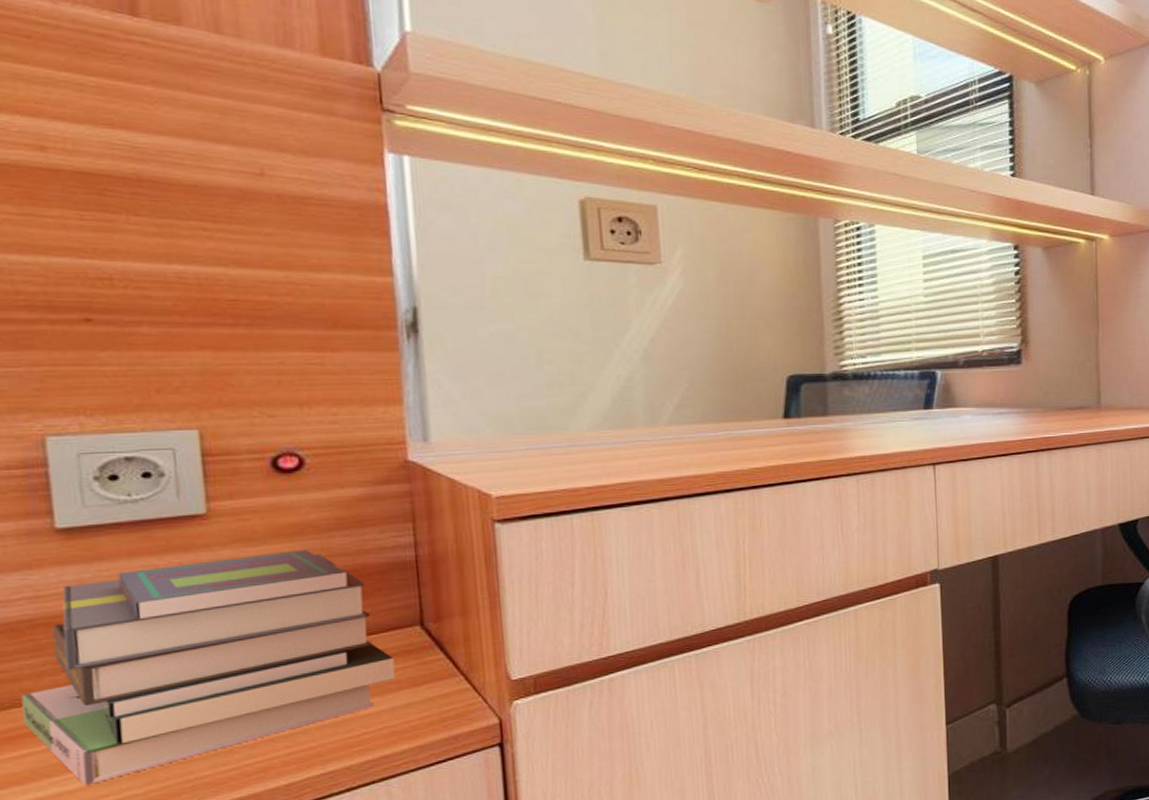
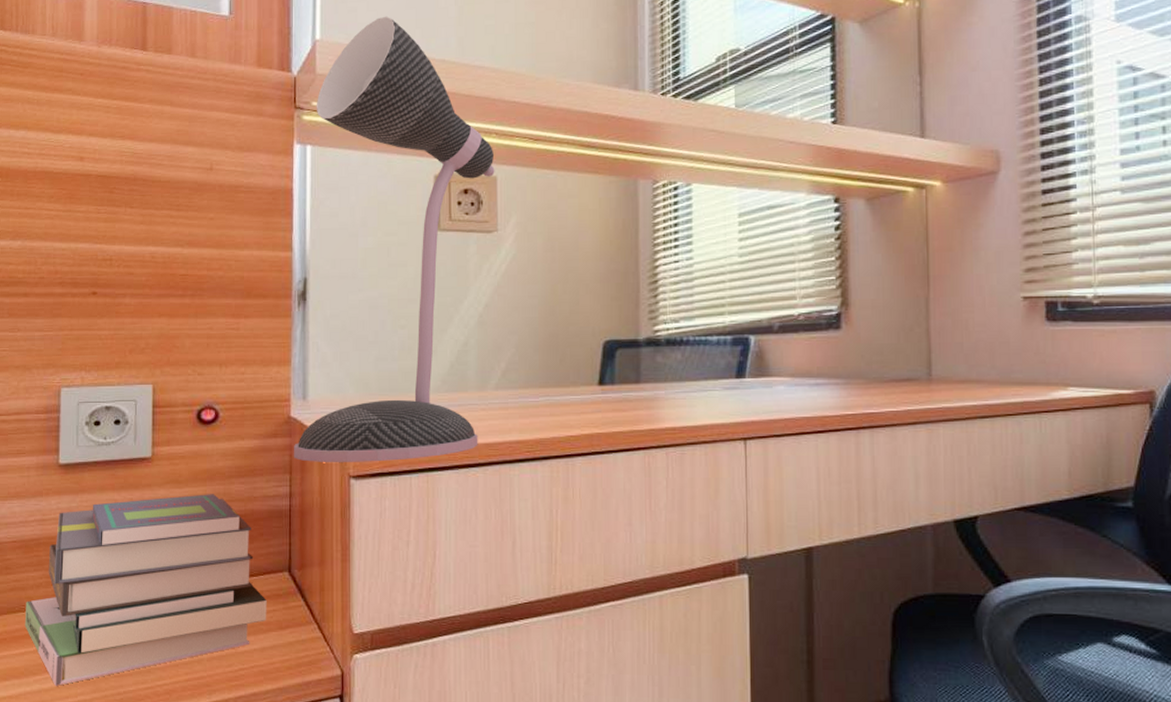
desk lamp: none [412,14,654,508] -> present [294,16,495,462]

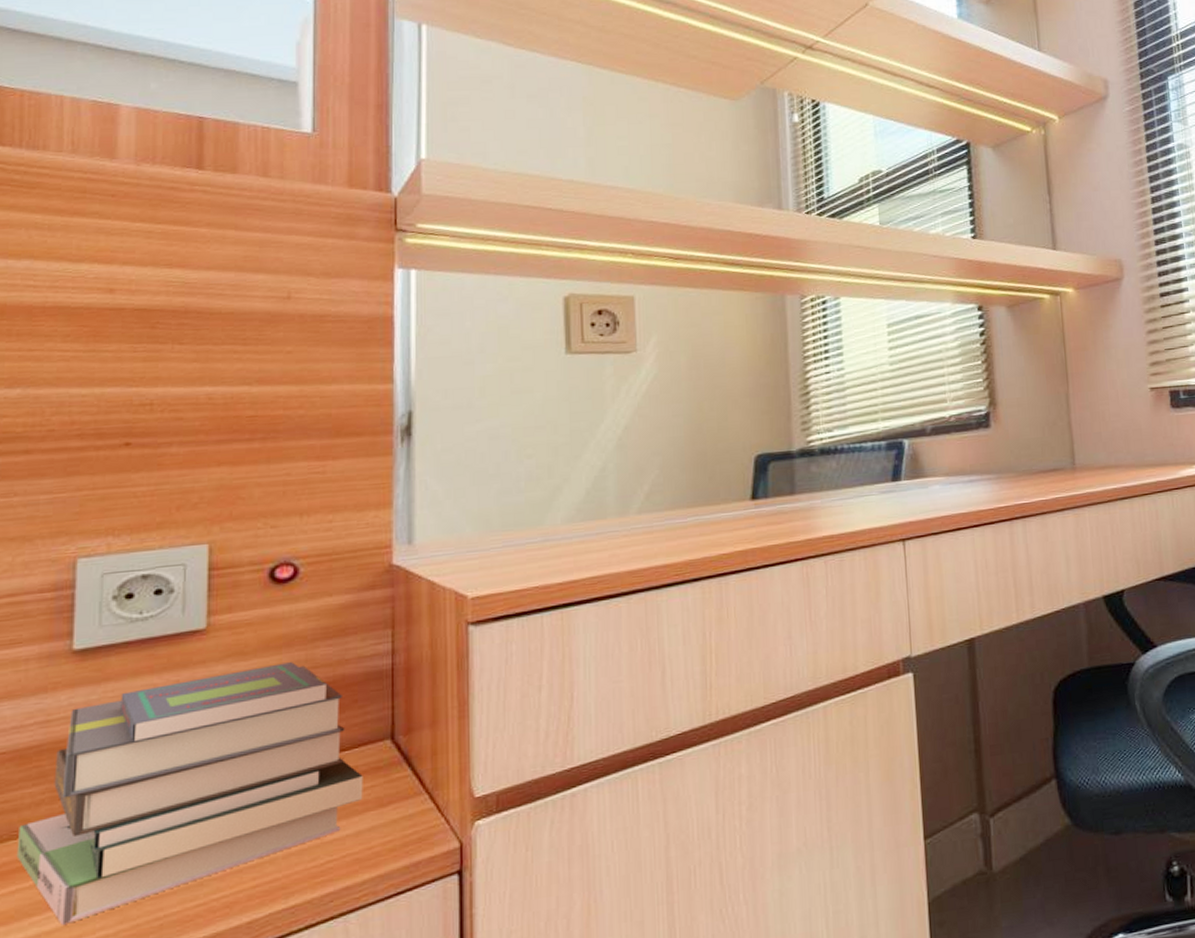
desk lamp: present [294,16,495,462] -> none [397,135,632,613]

